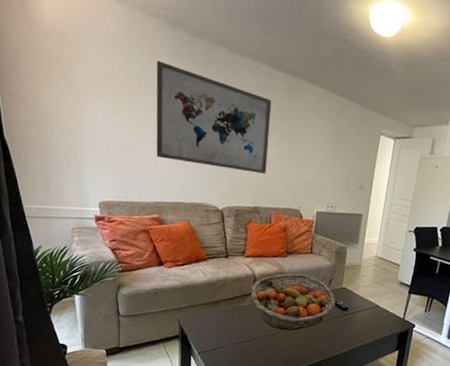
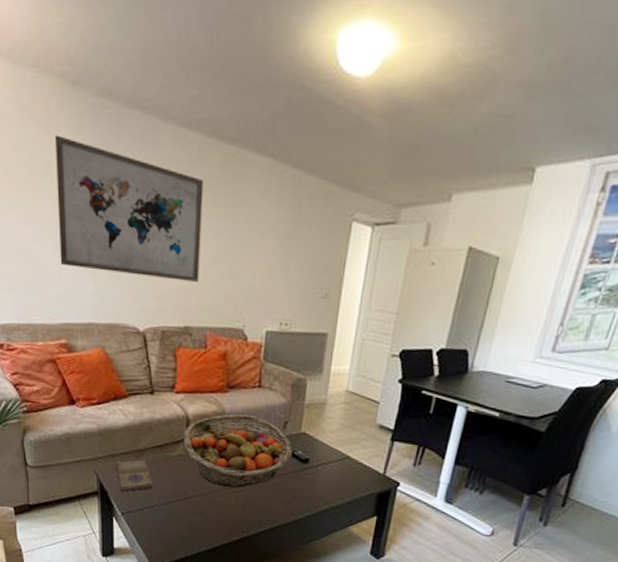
diary: none [195,309,225,335] -> present [116,459,153,492]

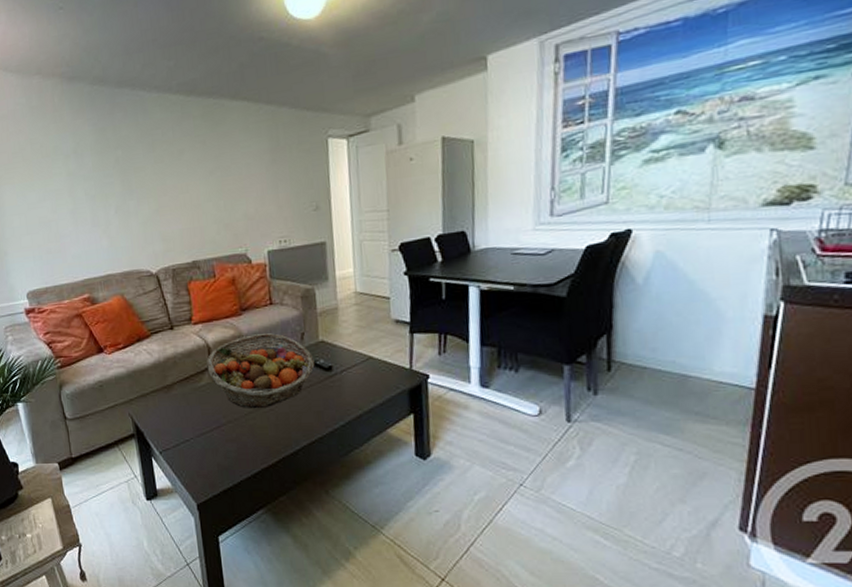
wall art: present [54,135,204,282] -> none [60,122,199,229]
diary: present [116,459,153,492] -> none [147,394,186,430]

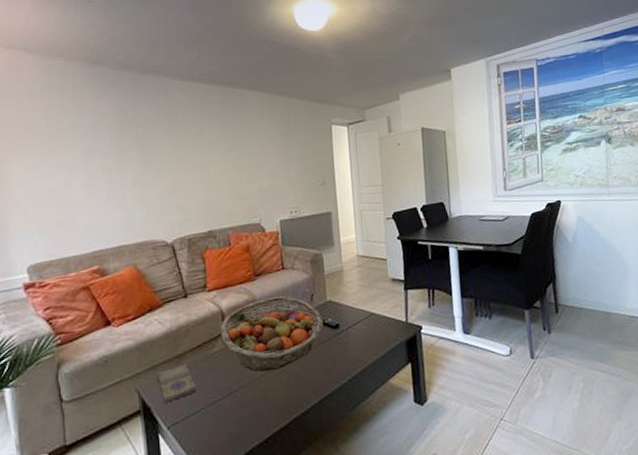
diary: none [147,394,186,430] -> present [157,363,197,403]

